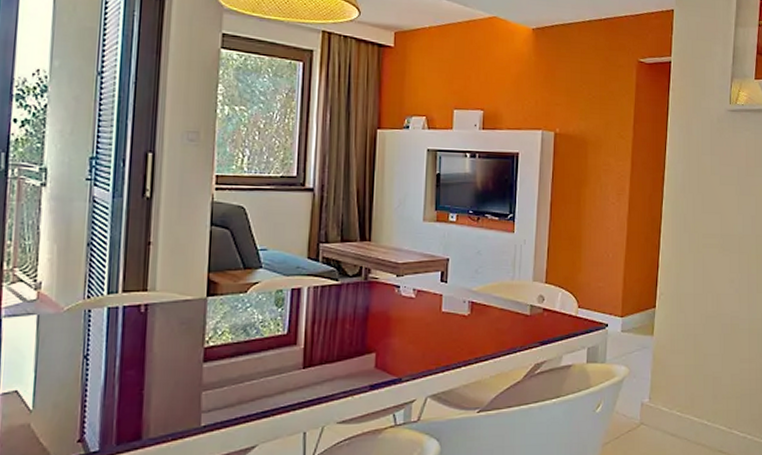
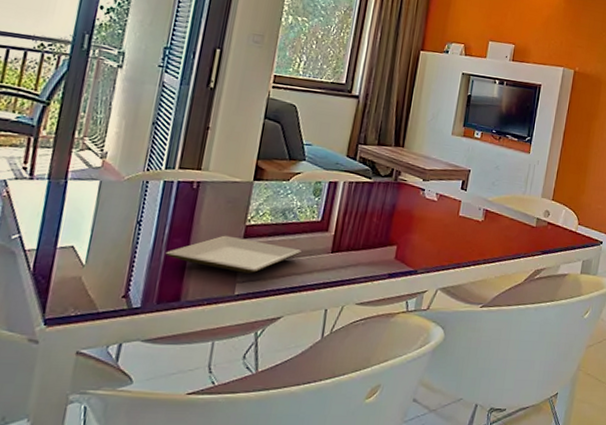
plate: none [119,361,270,401] -> present [165,235,301,274]

